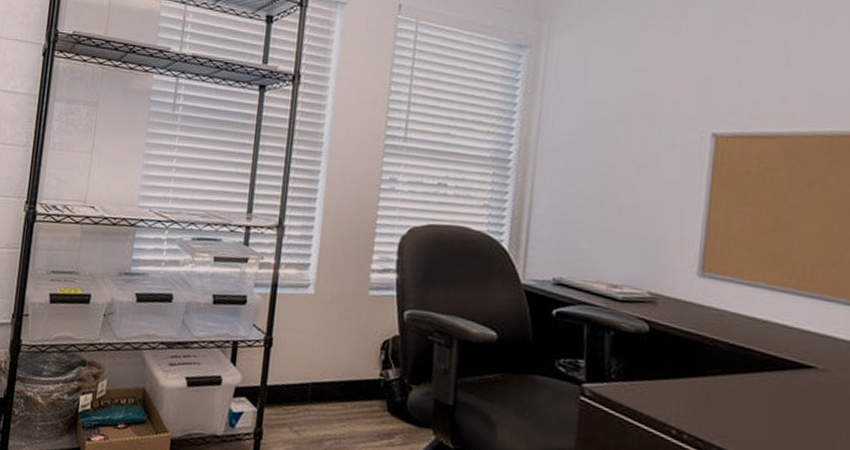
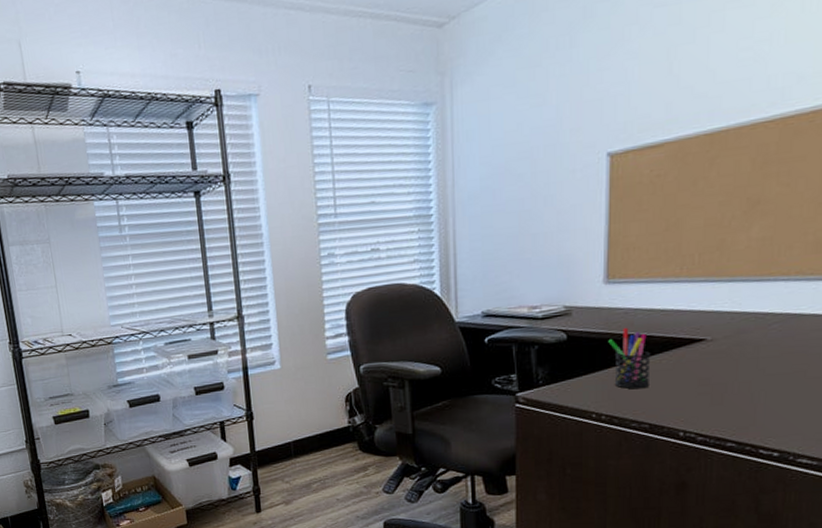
pen holder: none [698,332,749,412] -> present [608,327,651,389]

